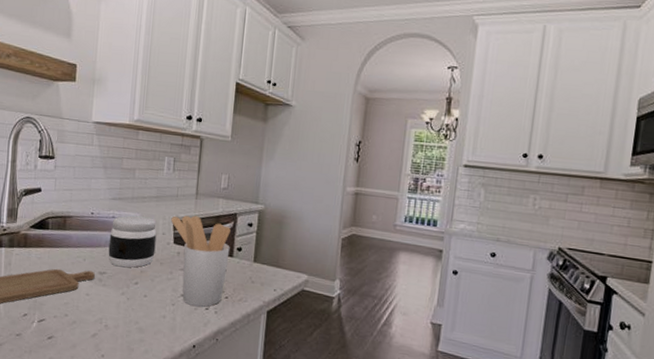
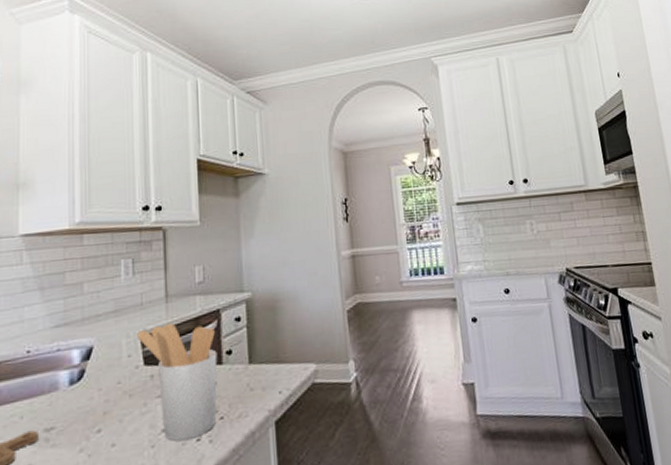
jar: present [108,215,157,268] -> none [55,339,121,415]

